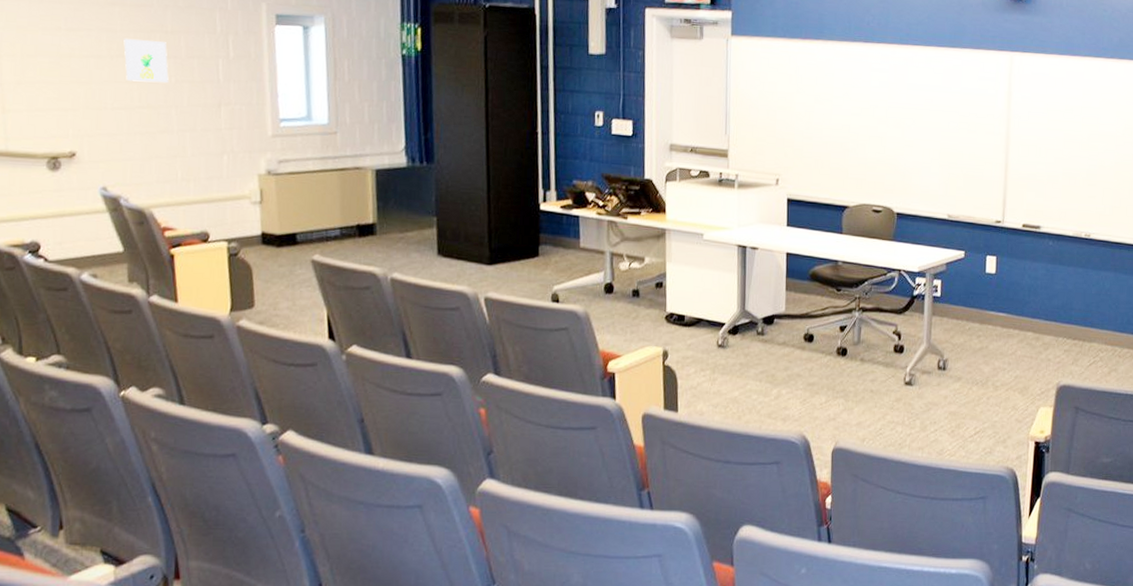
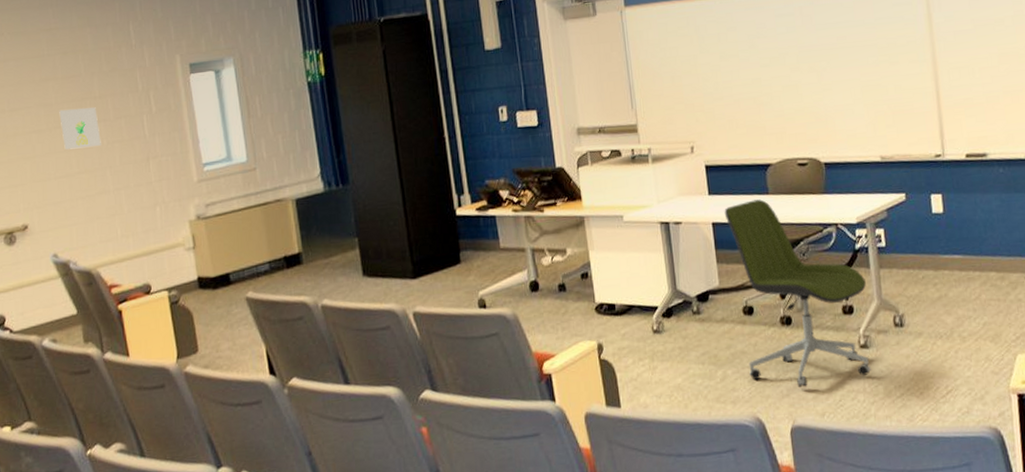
office chair: none [799,237,918,414] -> present [724,199,871,388]

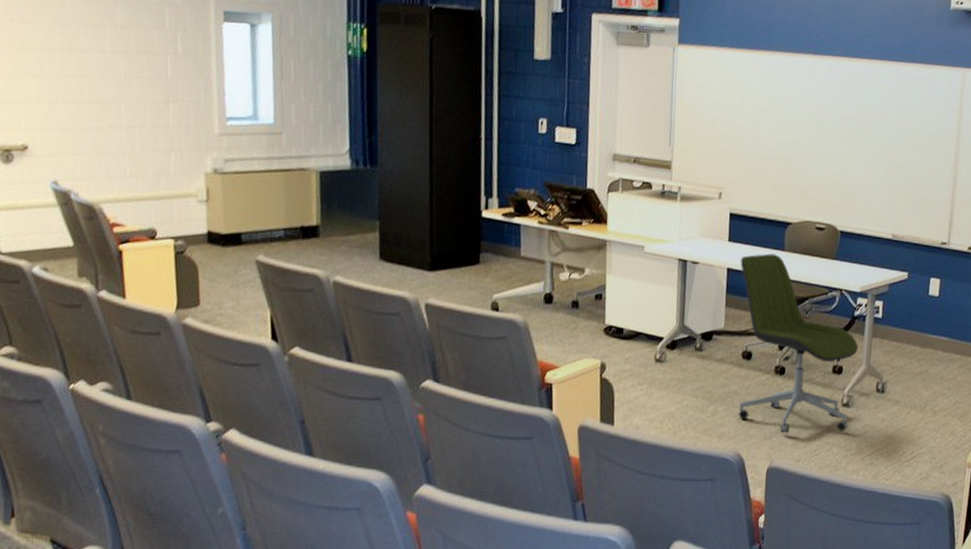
wall art: present [59,107,101,150] -> none [74,31,119,79]

